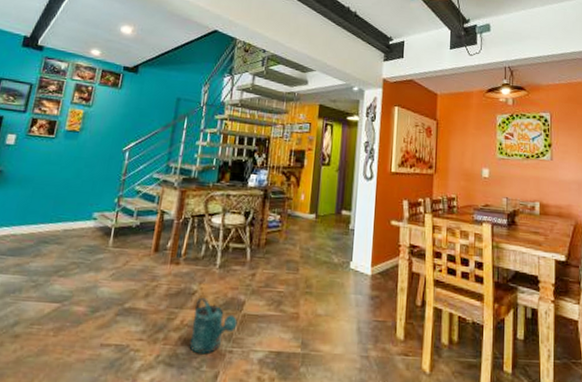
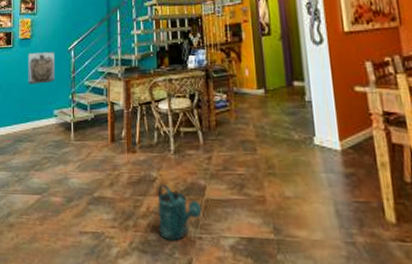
wall sculpture: none [67,147,106,183] -> present [28,51,54,84]

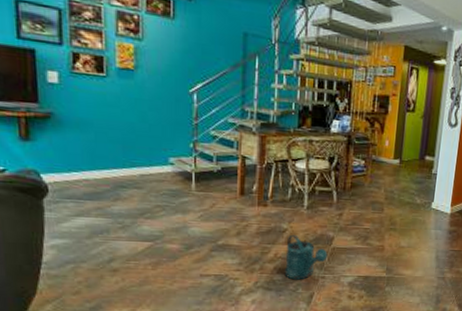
wall sculpture: present [28,51,54,84] -> none [131,88,170,127]

